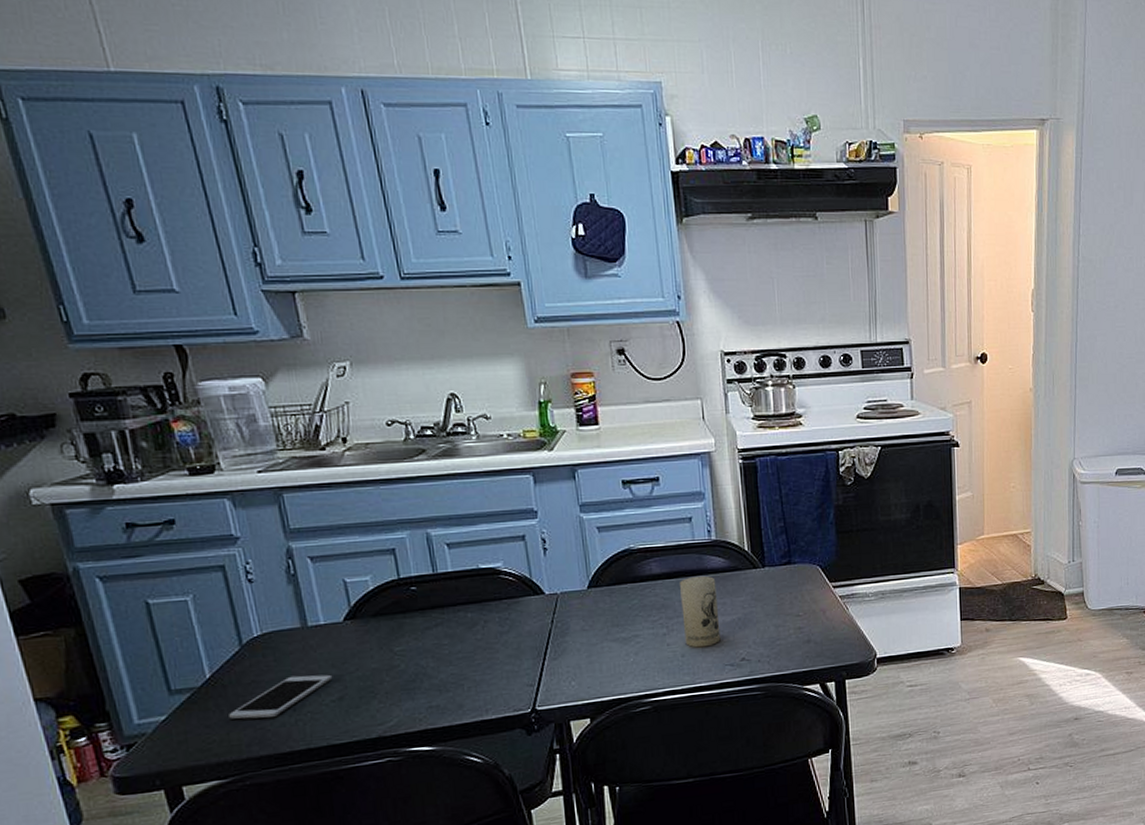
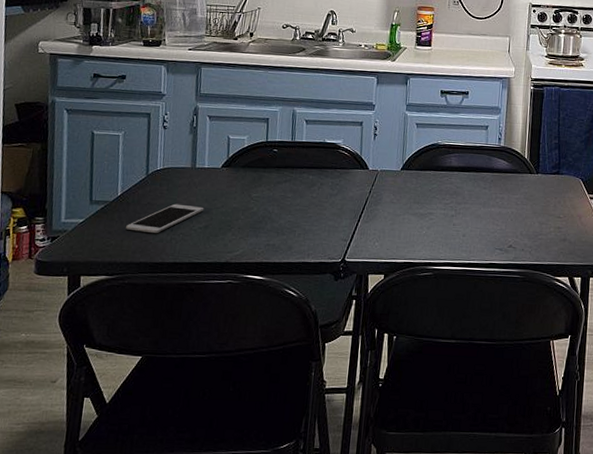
candle: present [680,575,721,648] -> none [467,172,499,231]

